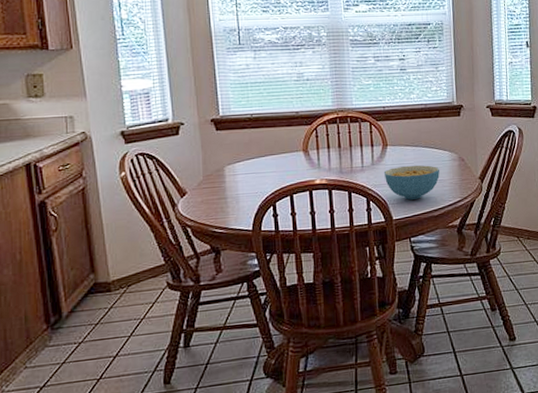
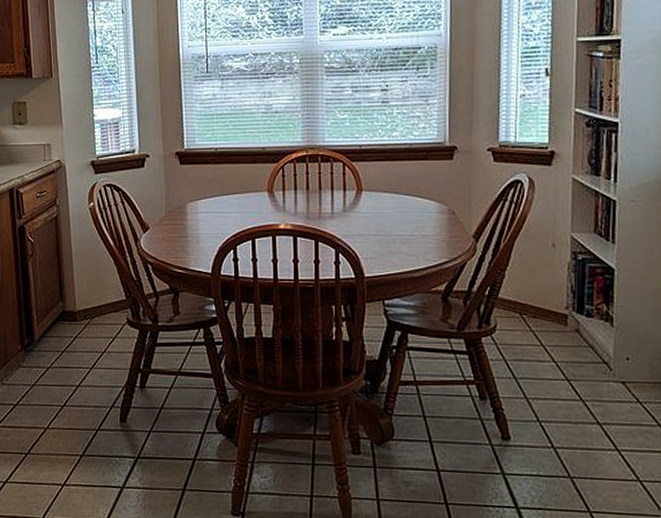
cereal bowl: present [383,165,440,200] -> none [356,215,423,255]

